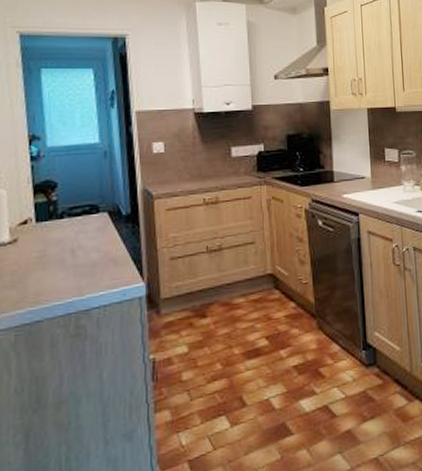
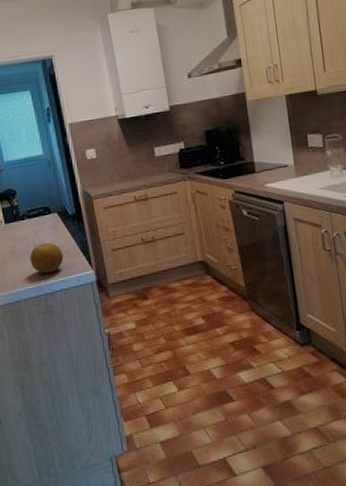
fruit: none [63,247,109,286] -> present [29,242,64,274]

